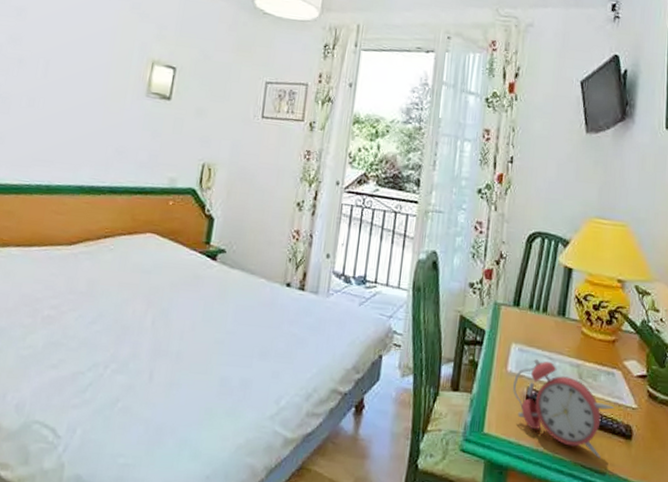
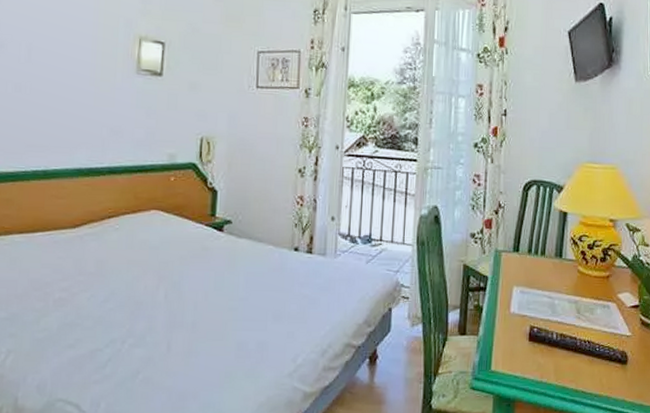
alarm clock: present [513,358,615,459] -> none [517,298,611,384]

